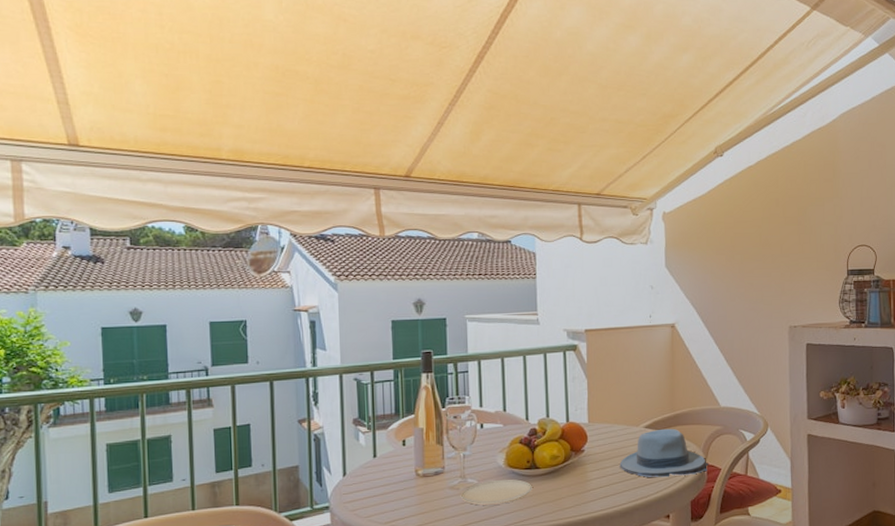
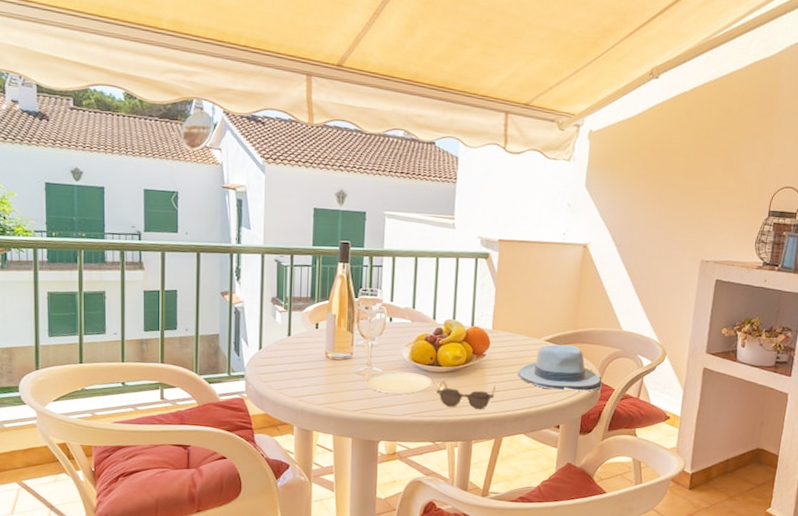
sunglasses: none [536,481,599,511] -> present [436,380,496,409]

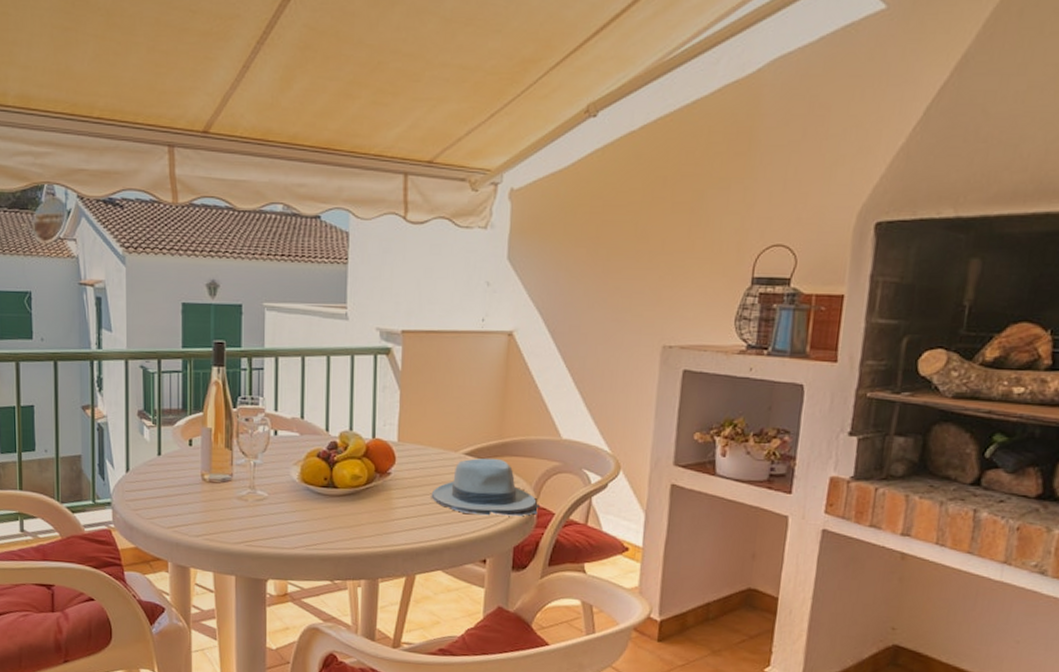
plate: present [365,371,433,395] -> none [248,495,329,523]
sunglasses: present [436,380,496,409] -> none [332,505,405,540]

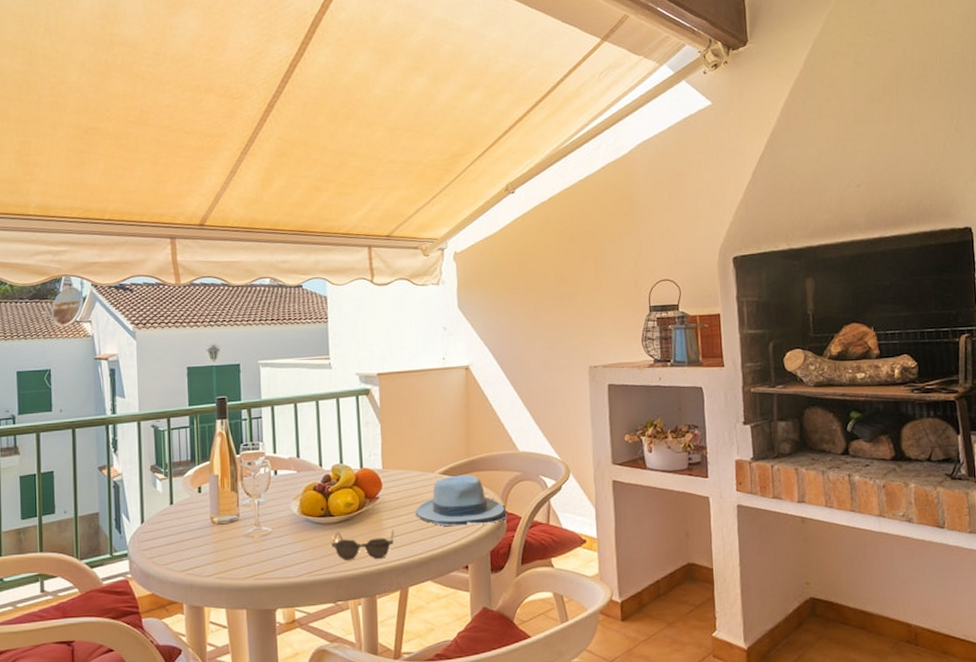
sunglasses: none [332,505,405,540] -> present [331,530,394,560]

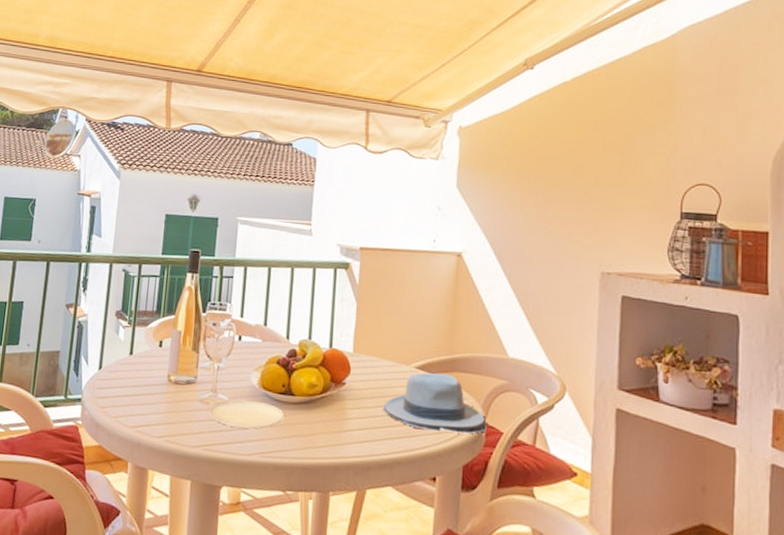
plate: none [255,527,327,554] -> present [209,400,285,429]
sunglasses: present [331,530,394,560] -> none [288,413,358,452]

